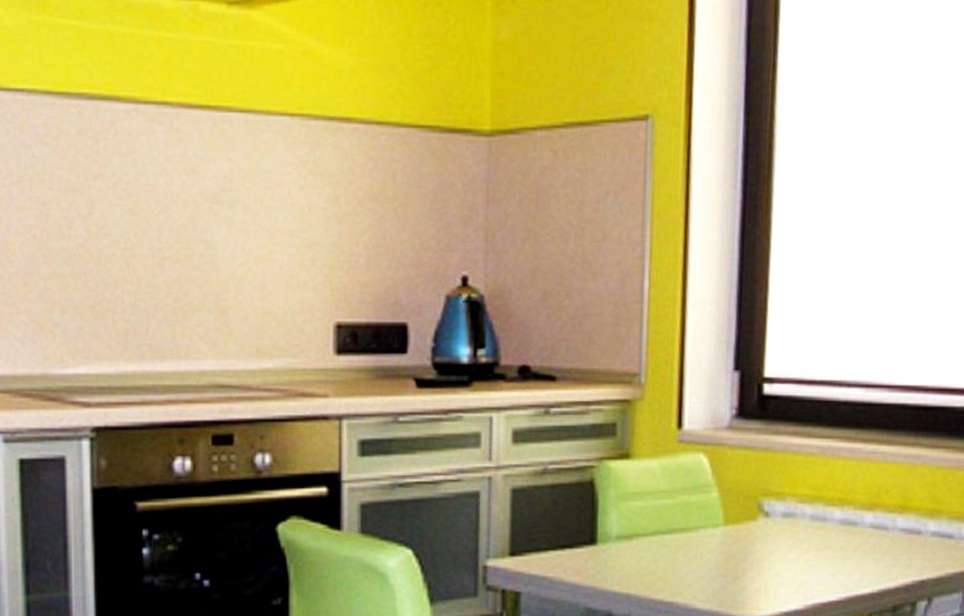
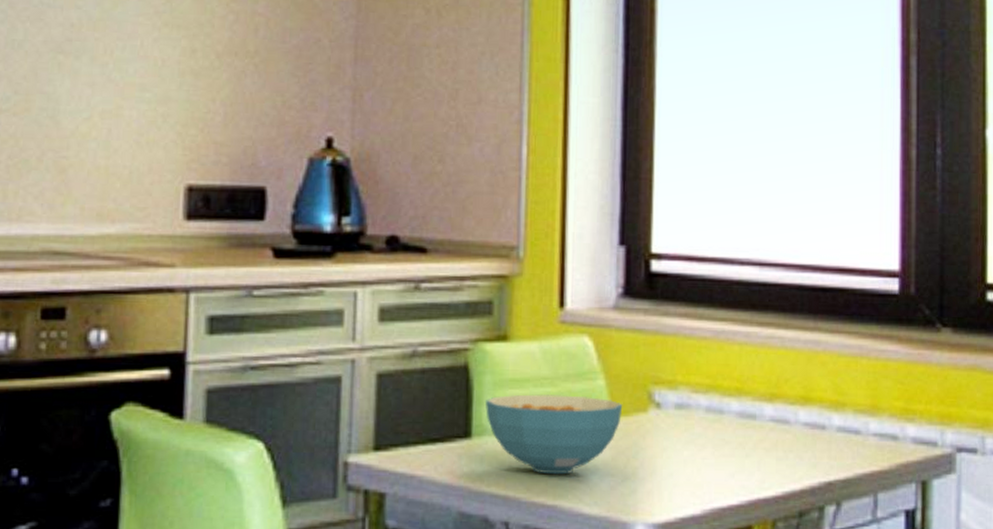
cereal bowl: none [610,506,735,576] -> present [486,394,623,475]

